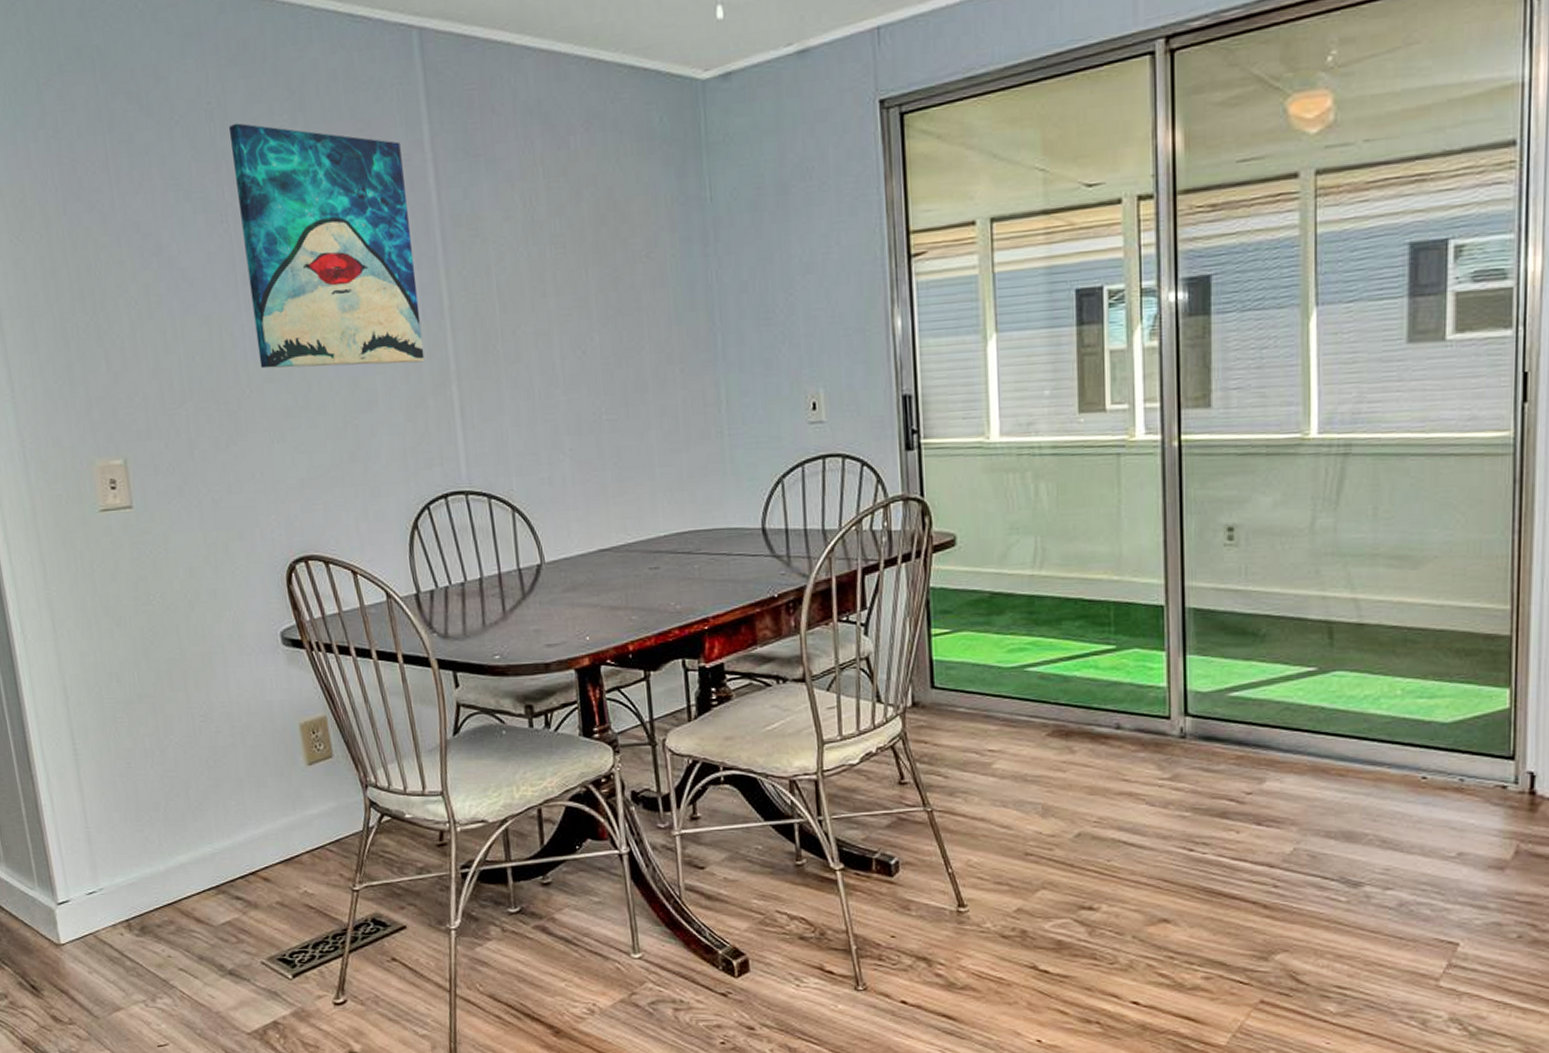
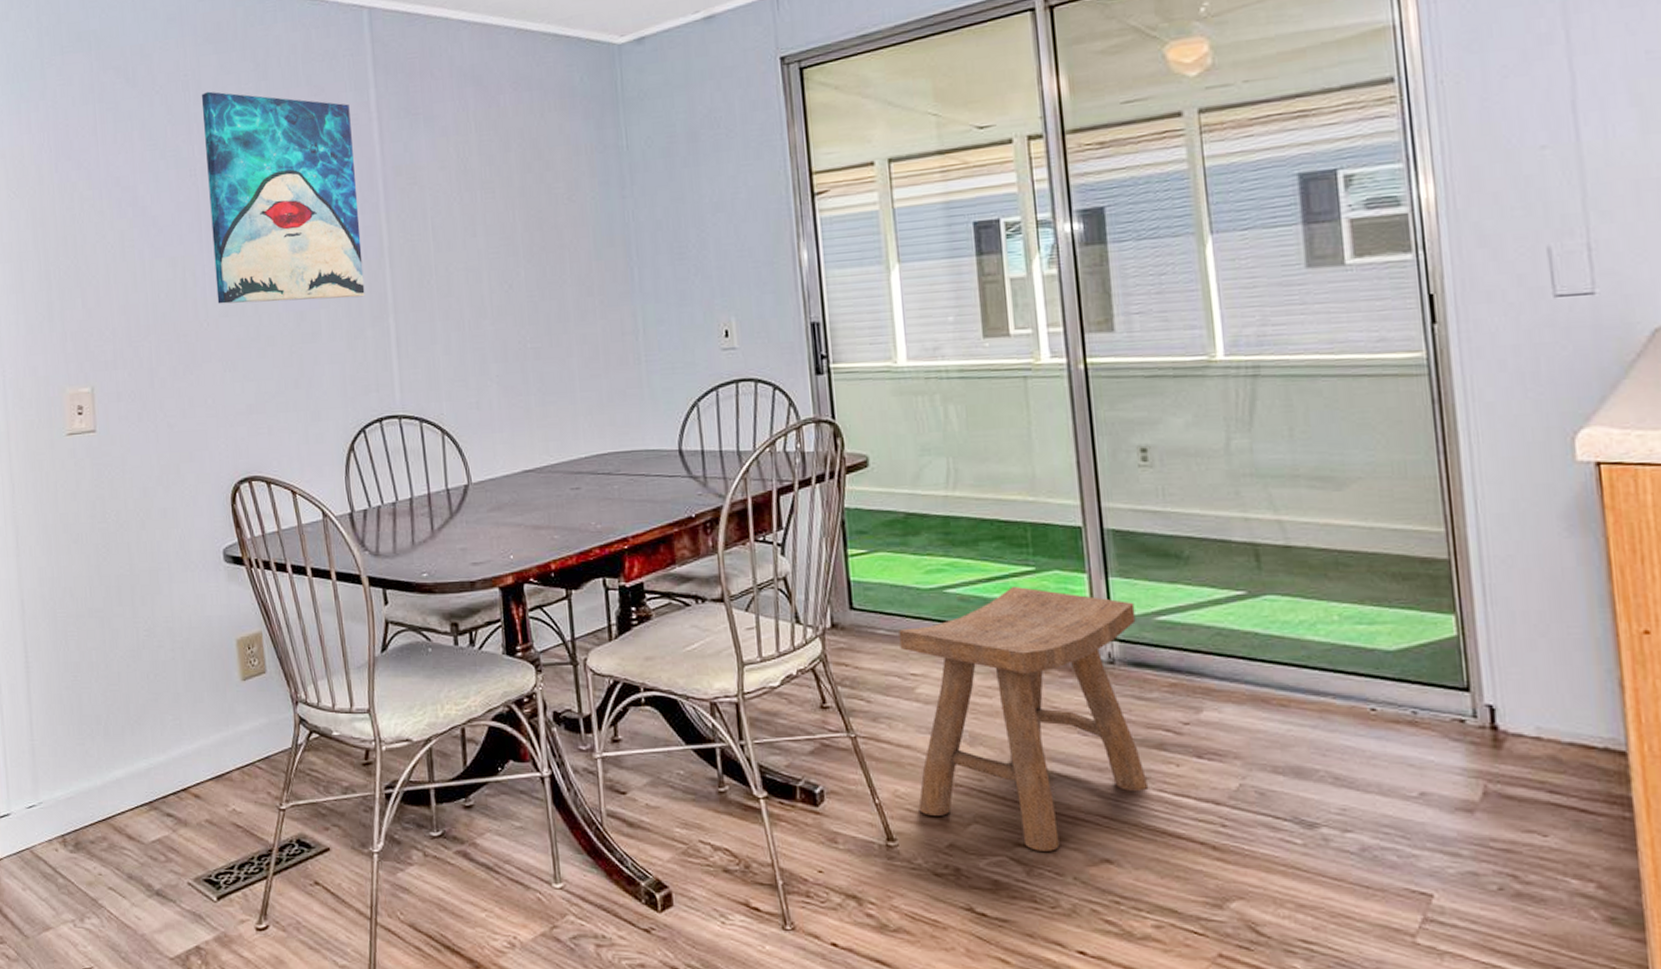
stool: none [978,665,1209,913] -> present [899,587,1149,851]

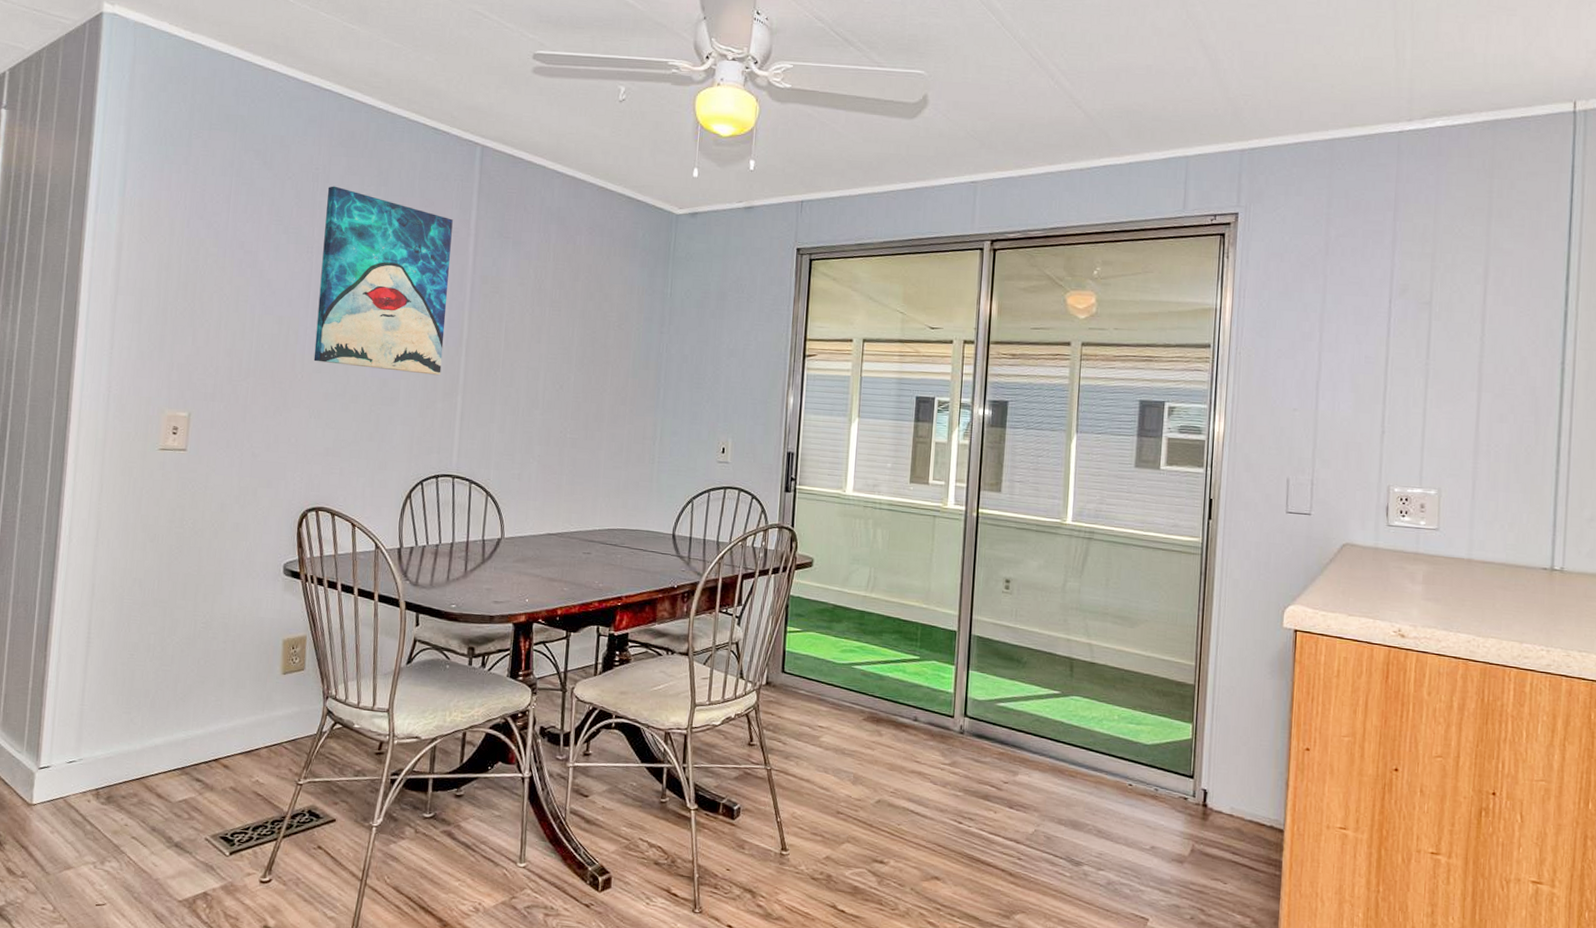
stool: present [899,587,1149,851] -> none [808,669,984,868]

